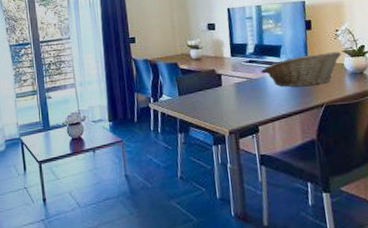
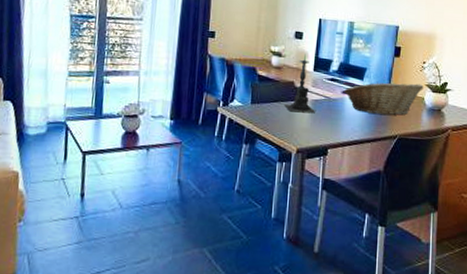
candle holder: none [208,42,241,96] -> present [283,53,316,113]

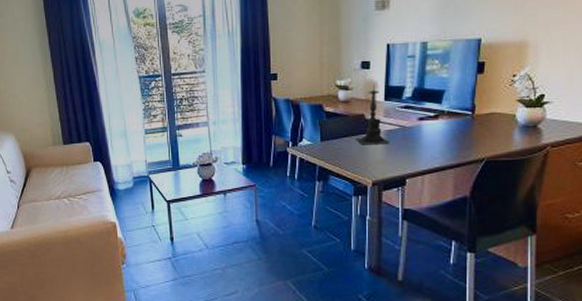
fruit basket: present [344,81,424,116] -> none [420,100,514,139]

